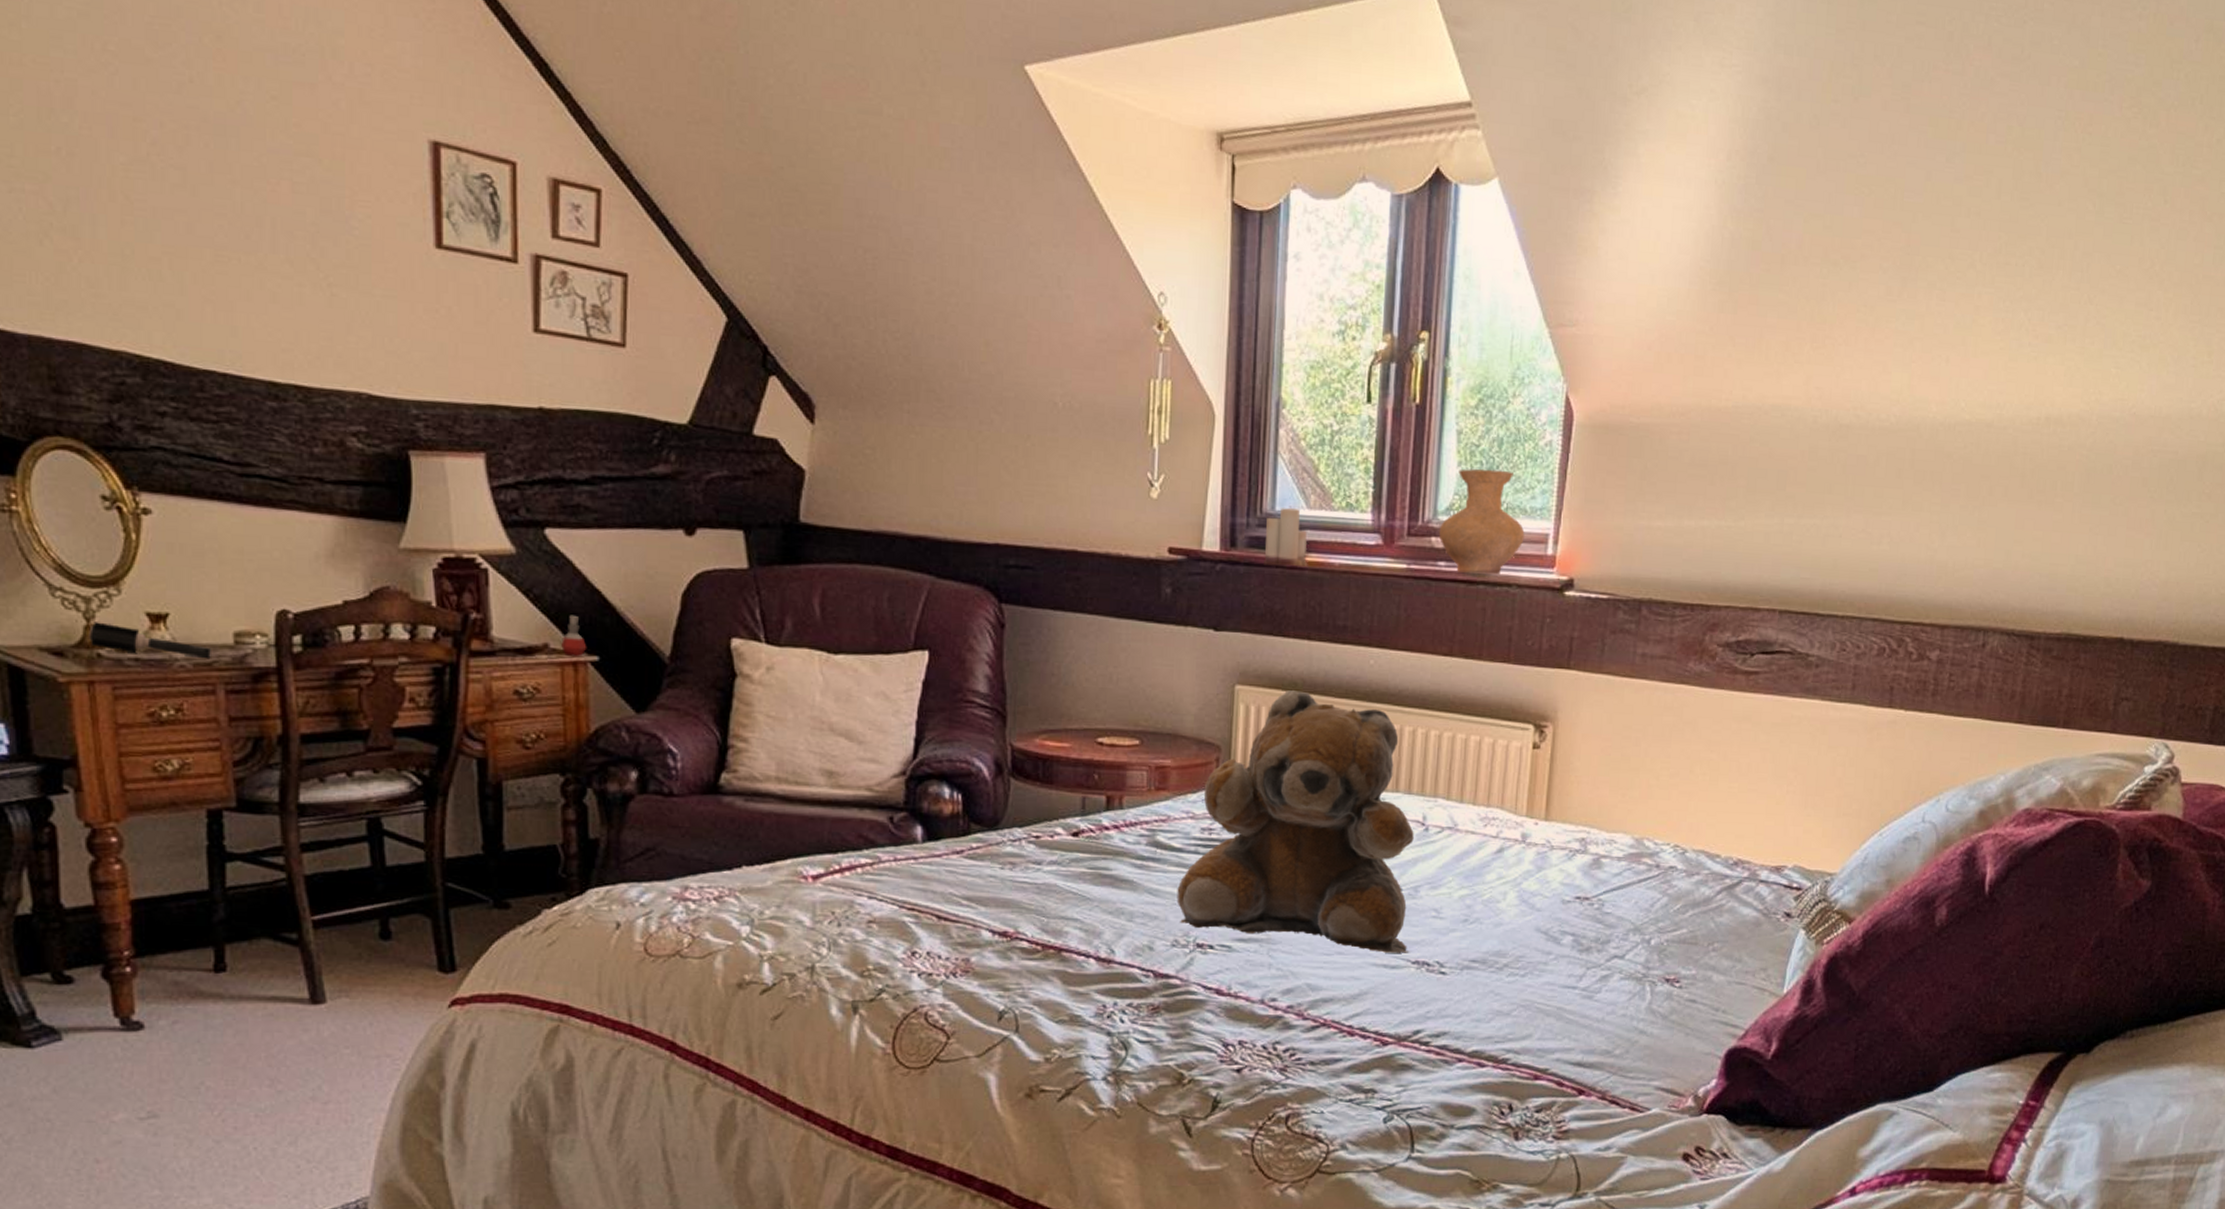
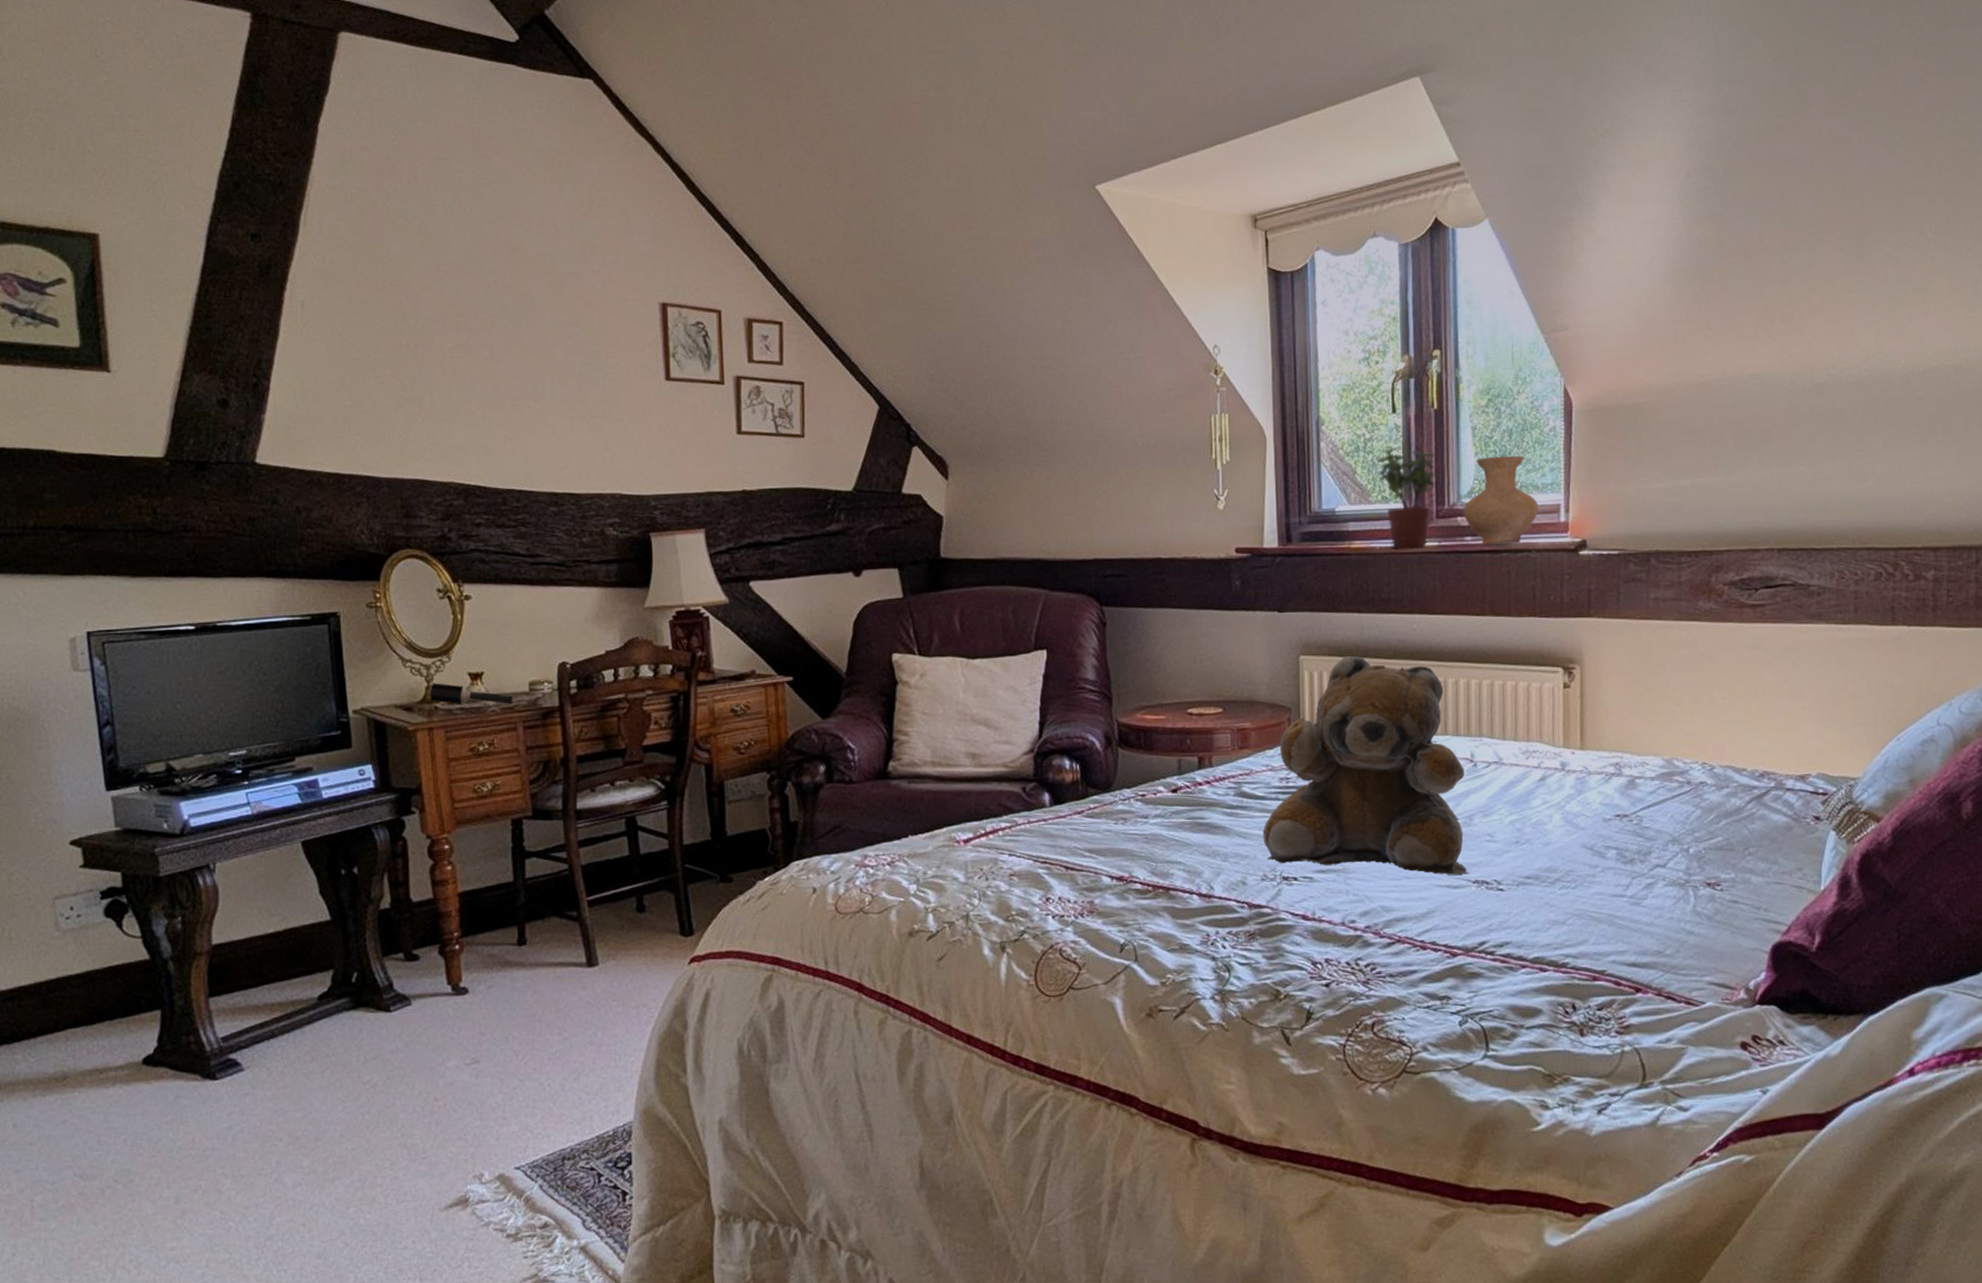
perfume bottle: present [561,615,587,658] -> none [764,646,784,679]
candle: present [1264,506,1308,567] -> none [1315,504,1353,555]
potted plant: none [1345,444,1414,571] -> present [1377,447,1439,550]

